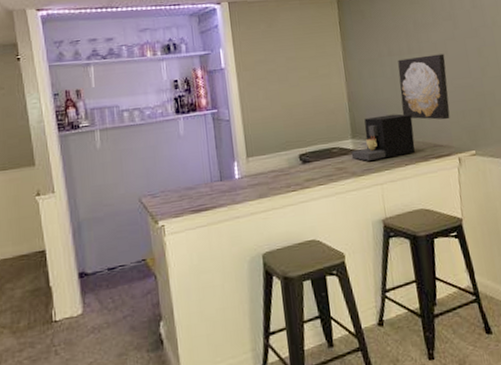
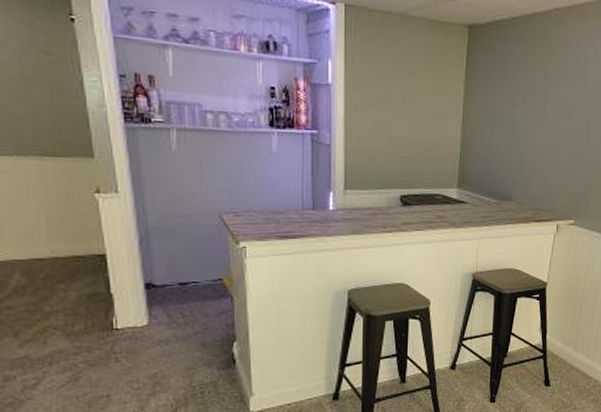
coffee maker: present [351,113,415,161] -> none [454,169,521,214]
wall art: present [398,53,450,120] -> none [513,112,567,185]

